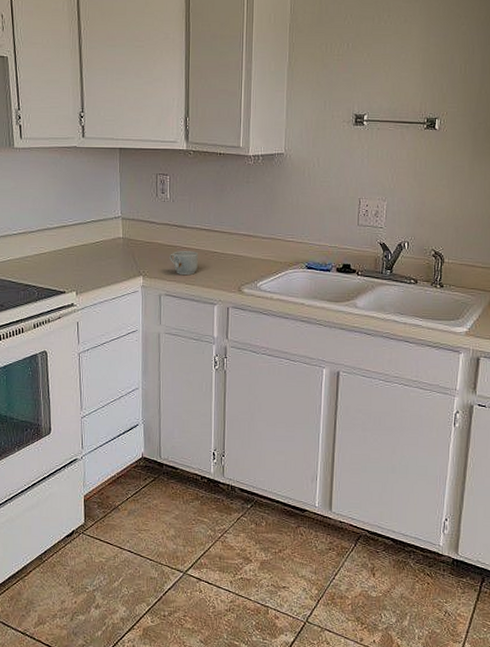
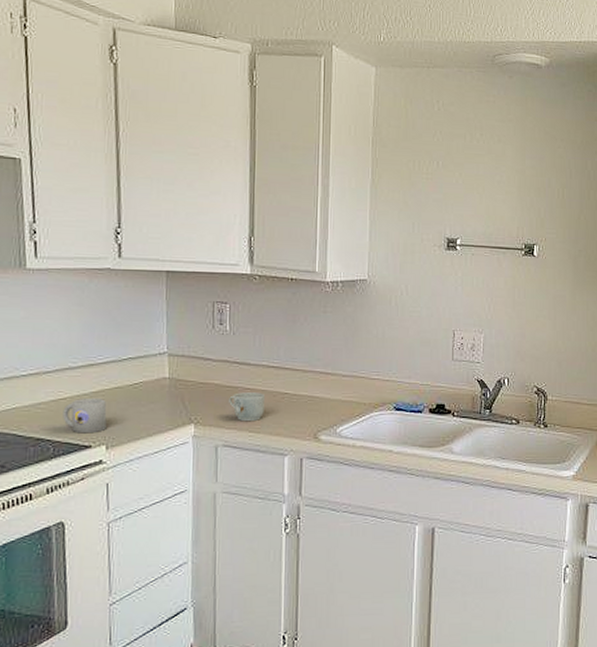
mug: none [44,253,76,282] -> present [63,399,107,434]

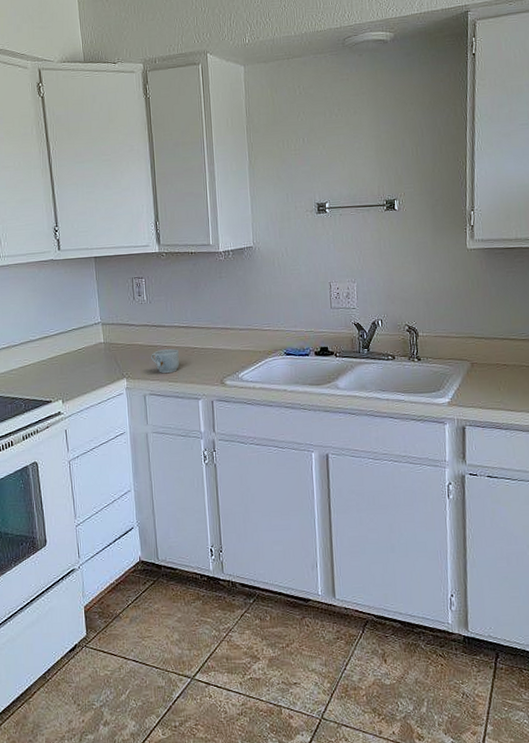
mug: present [63,399,107,434] -> none [29,363,61,392]

